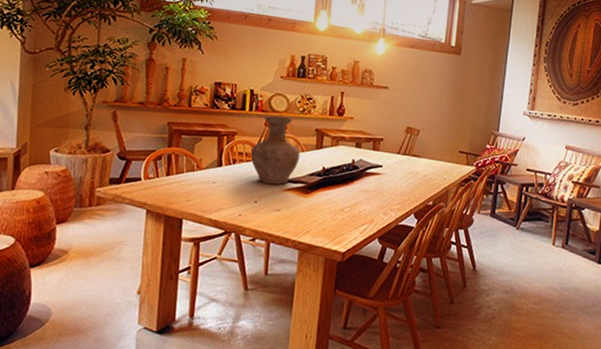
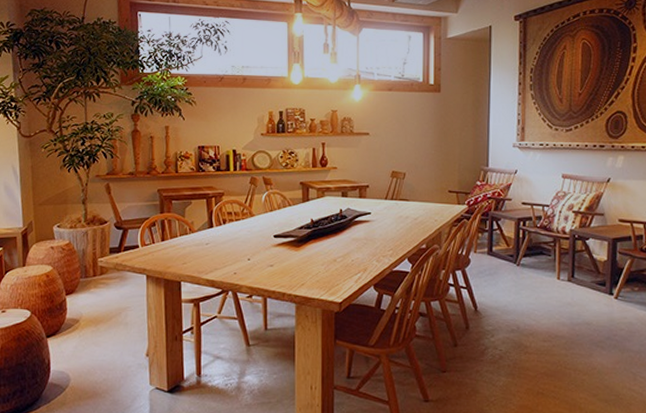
vase: present [250,116,300,185] -> none [239,173,288,241]

